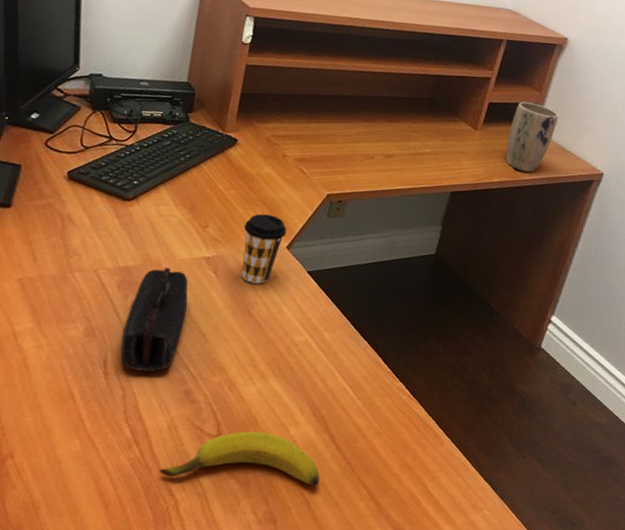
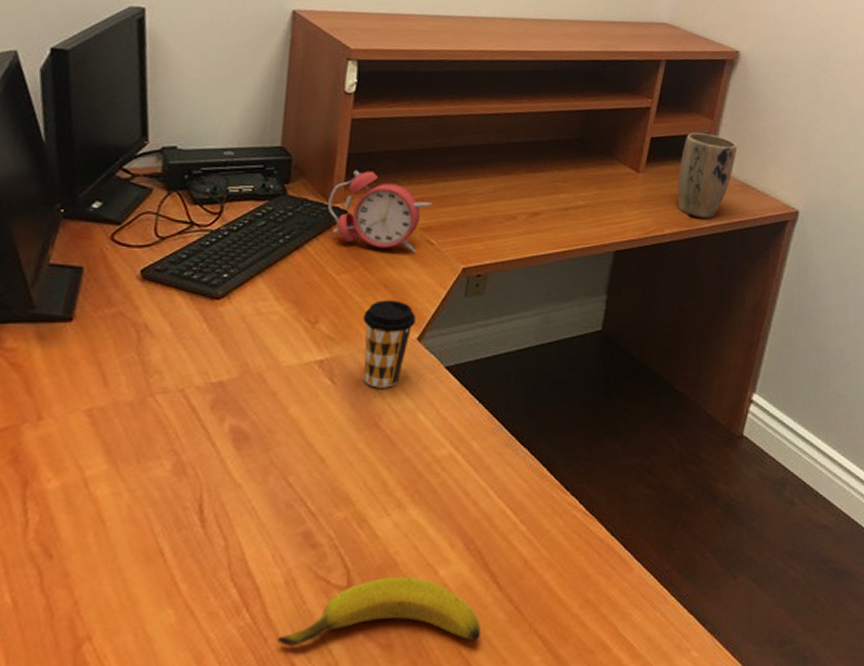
pencil case: present [120,268,189,372] -> none [219,379,300,513]
alarm clock: none [222,107,307,178] -> present [328,170,433,252]

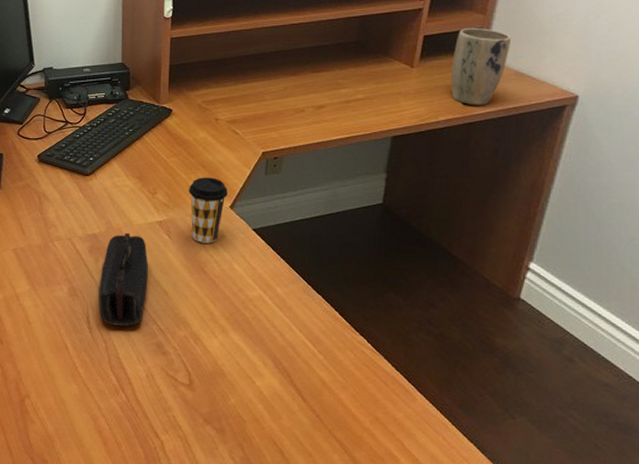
pencil case: none [219,379,300,513] -> present [99,233,148,327]
banana: present [277,576,481,647] -> none [144,381,290,437]
alarm clock: present [328,170,433,252] -> none [158,78,236,140]

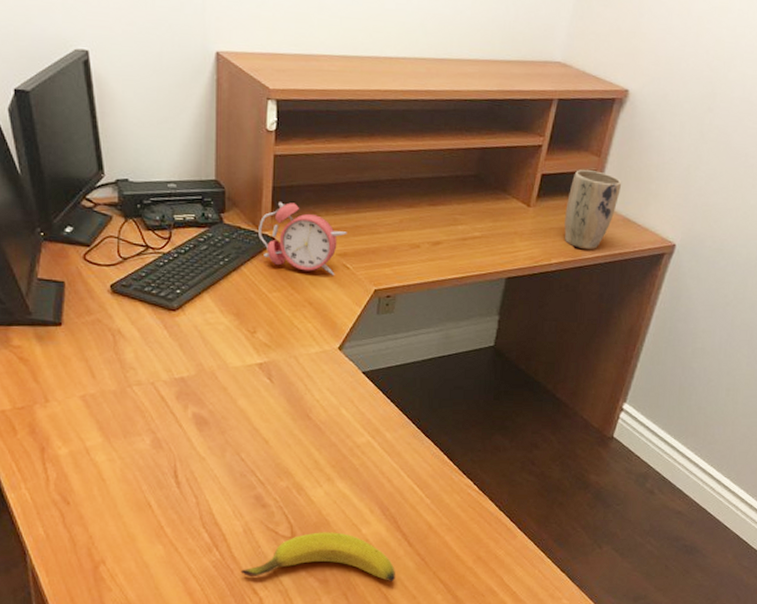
pencil case: present [99,233,148,327] -> none [188,377,246,479]
banana: none [144,381,290,437] -> present [240,532,395,582]
alarm clock: none [158,78,236,140] -> present [258,202,347,275]
coffee cup: present [189,177,228,243] -> none [293,315,336,387]

